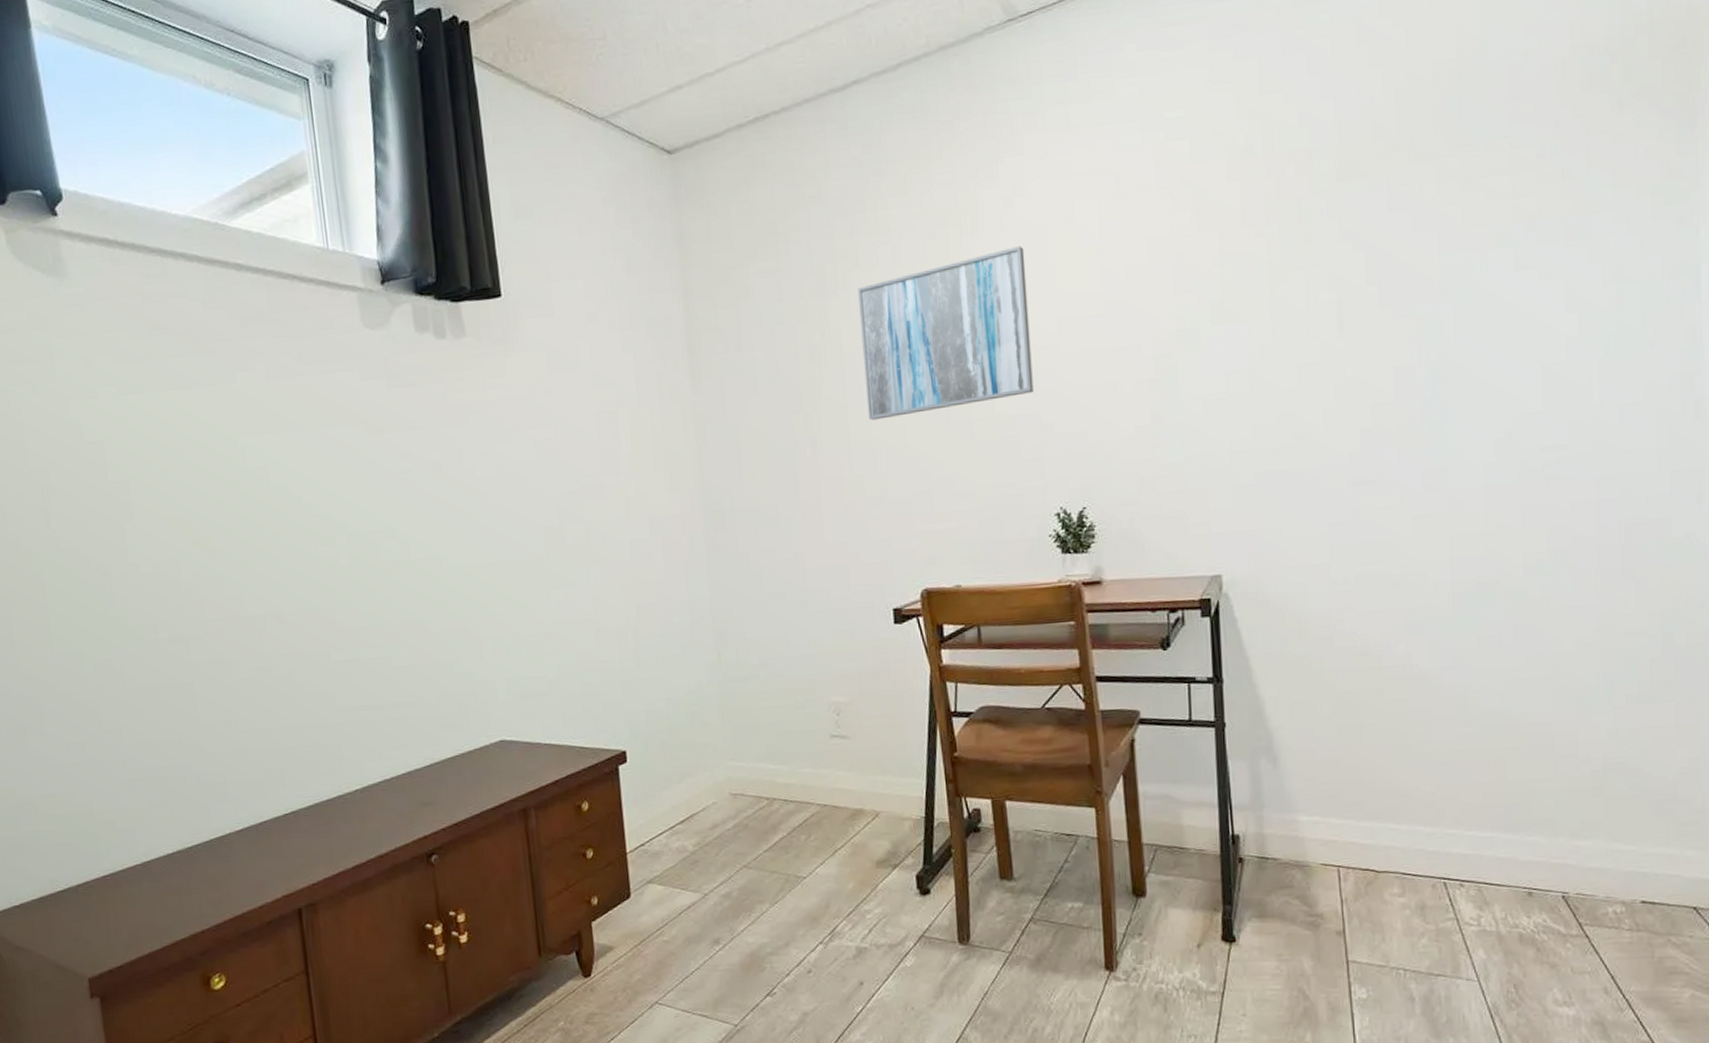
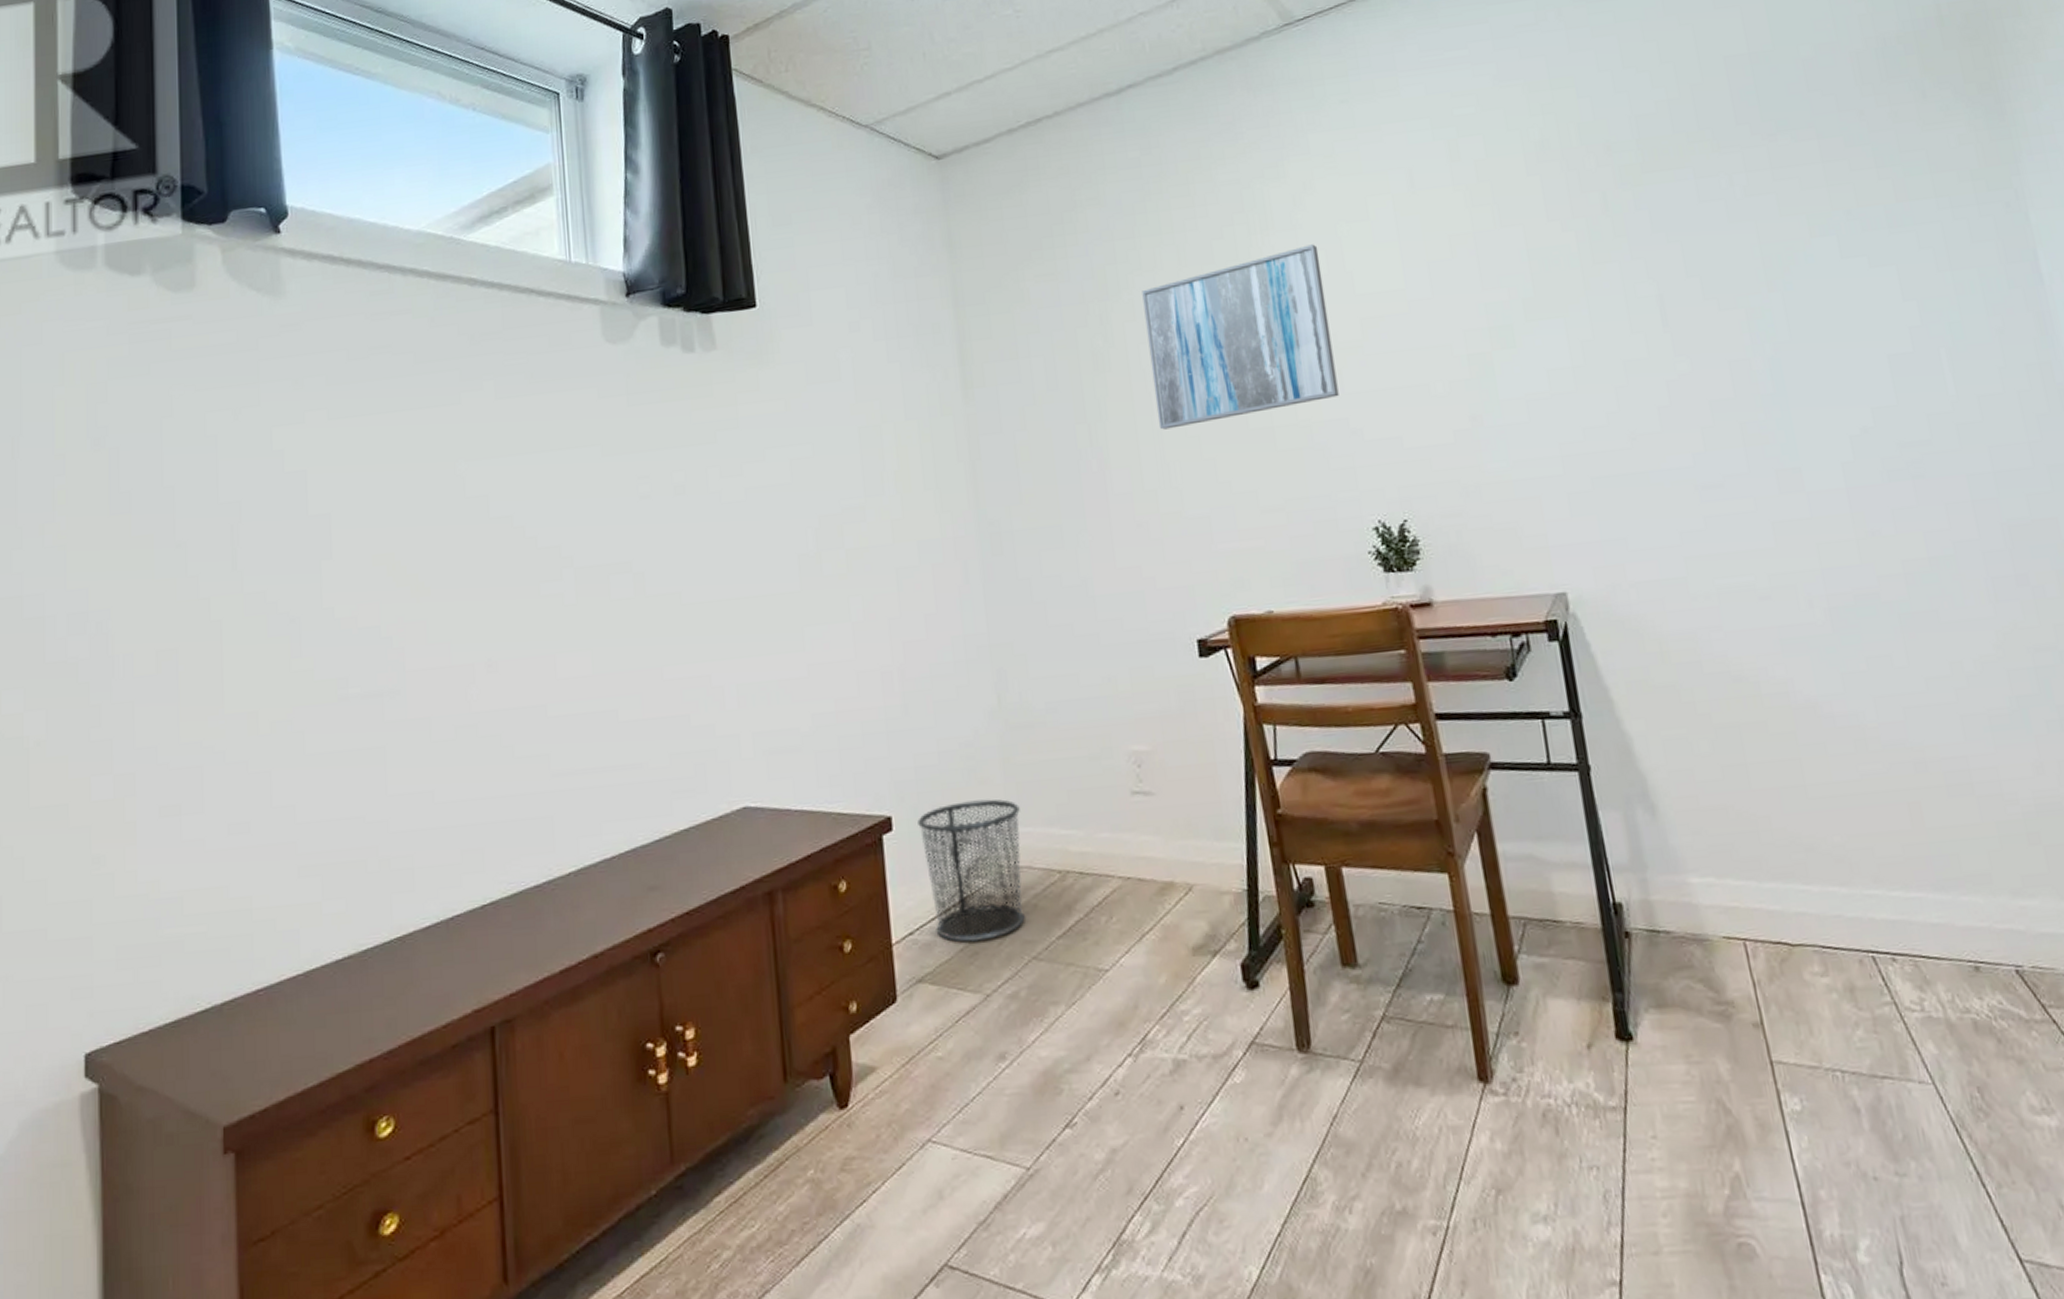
waste bin: none [648,738,738,854] -> present [917,799,1025,943]

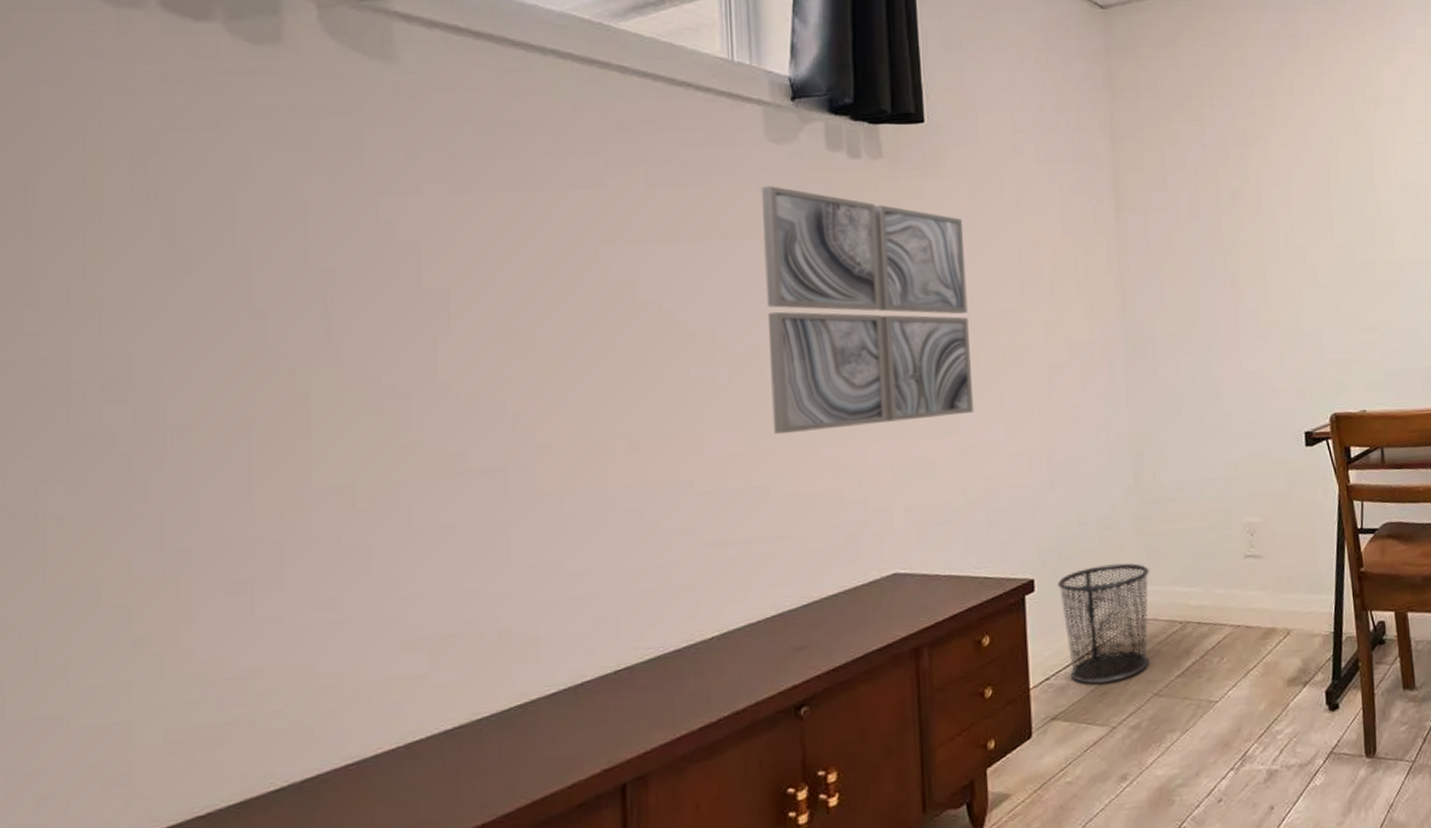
wall art: none [600,388,820,655] -> present [761,186,974,435]
wall art: present [1142,244,1339,430] -> none [1275,117,1427,259]

